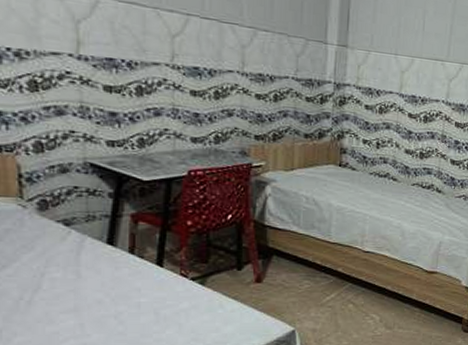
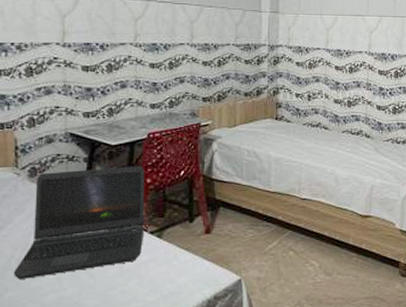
laptop computer: none [22,205,185,323] -> present [13,166,145,279]

